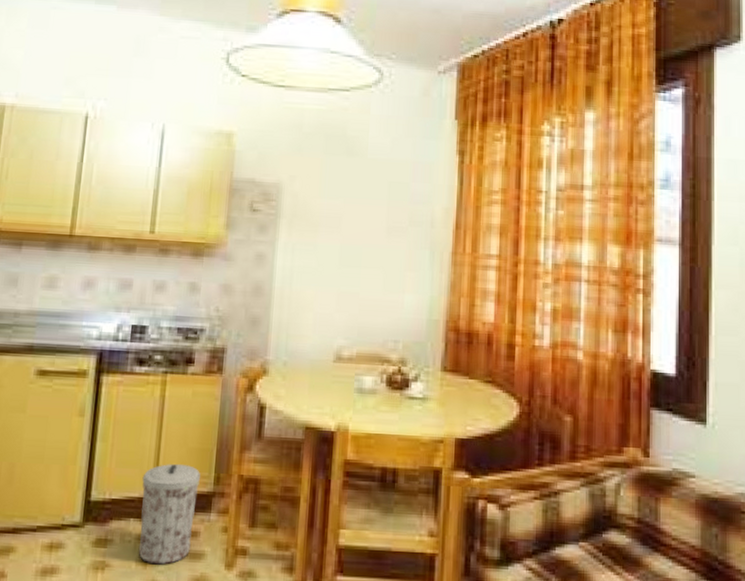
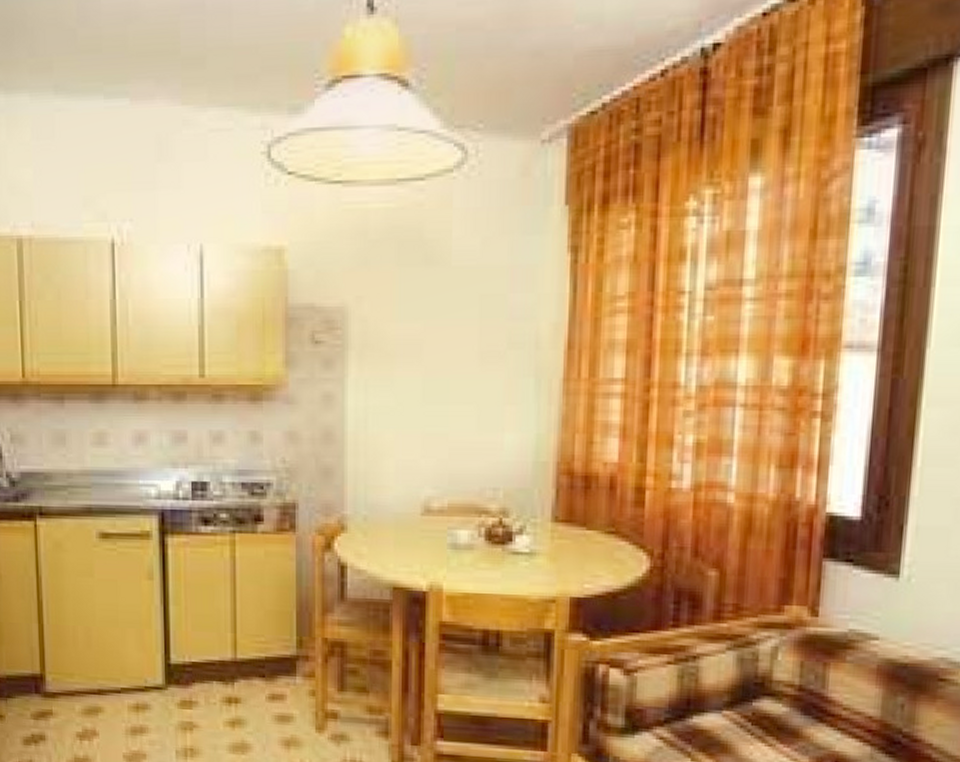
trash can: present [138,464,200,565] -> none [221,627,281,727]

